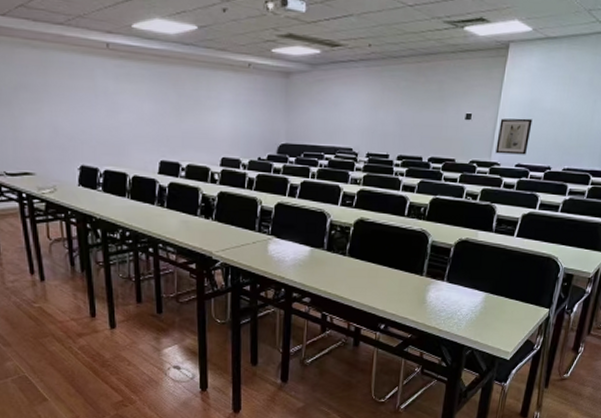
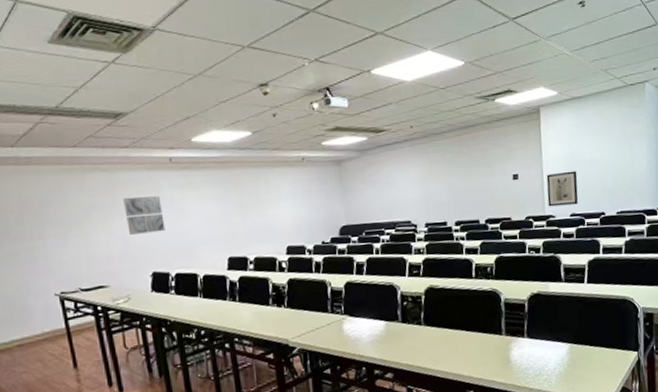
wall art: none [54,81,97,124] -> present [123,196,166,235]

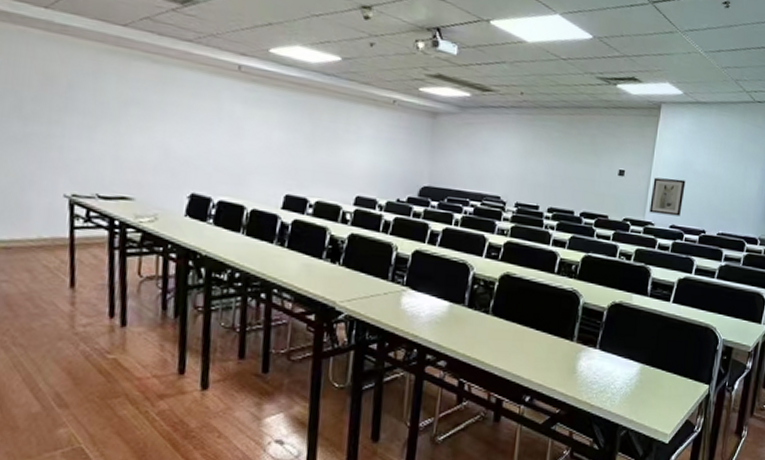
wall art: present [123,196,166,235] -> none [171,99,219,149]

